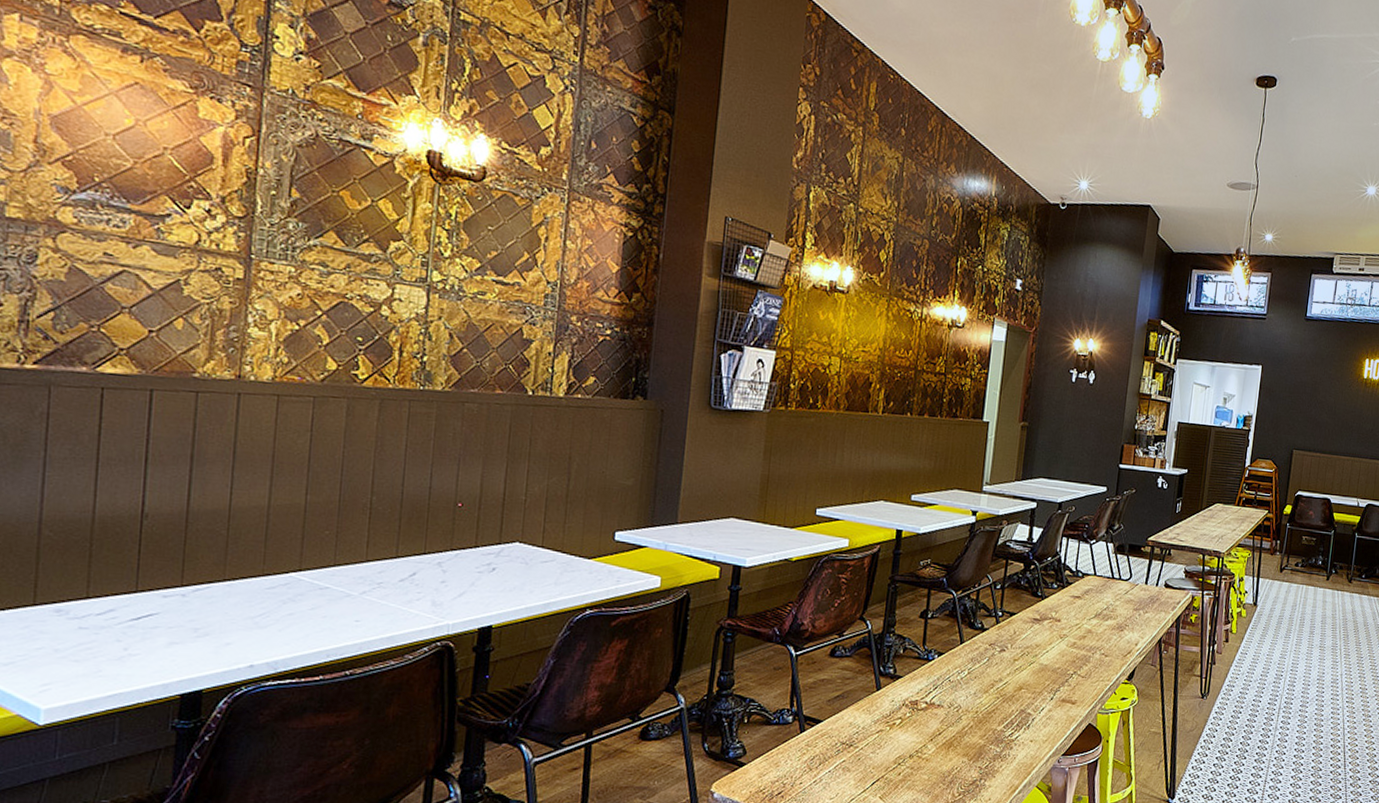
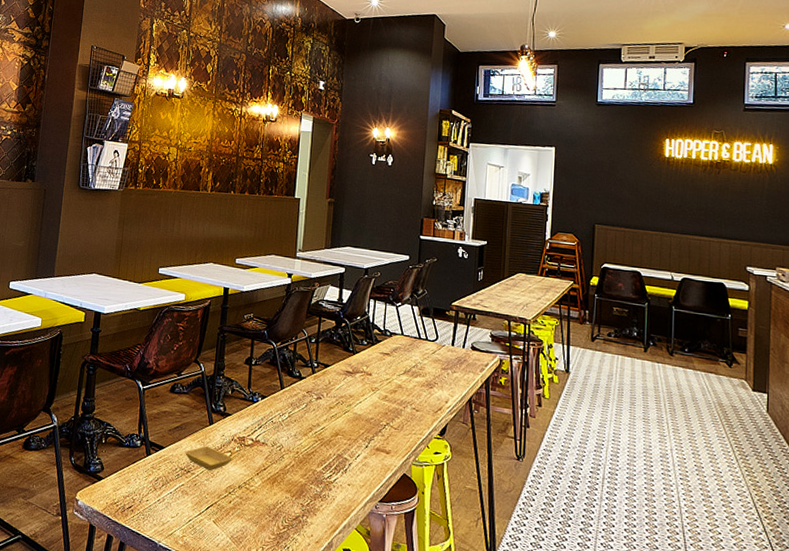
saucer: none [847,714,903,743] -> present [185,445,233,471]

